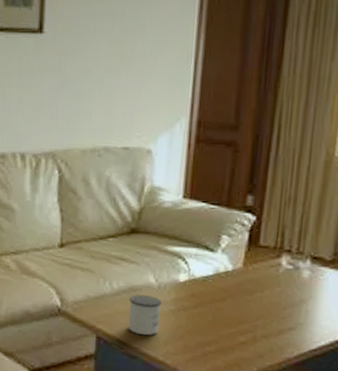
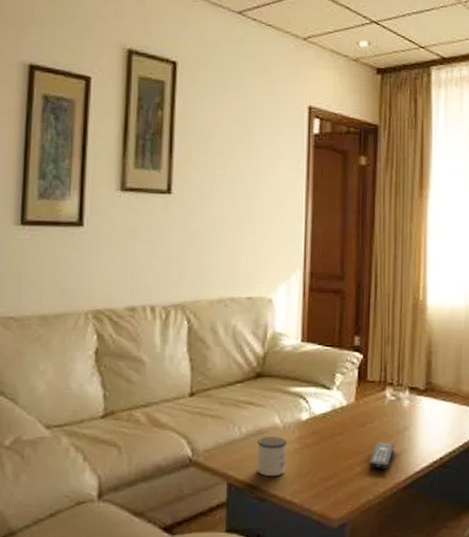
remote control: none [254,311,289,342] -> present [368,441,395,469]

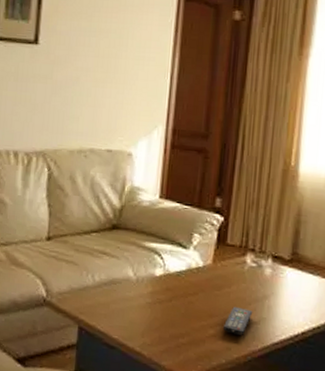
mug: present [257,437,288,477] -> none [108,287,140,327]

